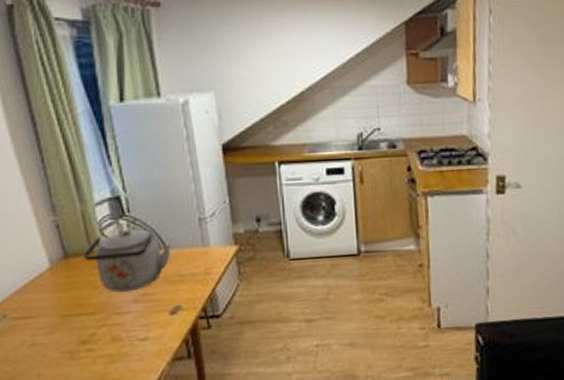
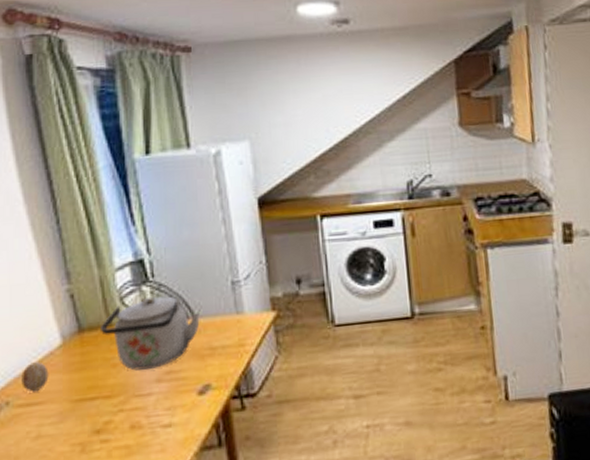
decorative egg: none [16,282,40,308] -> present [21,362,49,393]

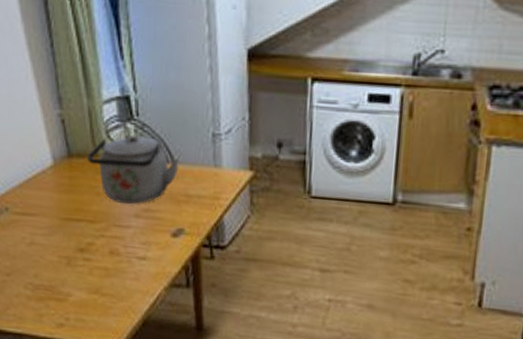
decorative egg: present [21,362,49,393] -> none [18,177,41,204]

